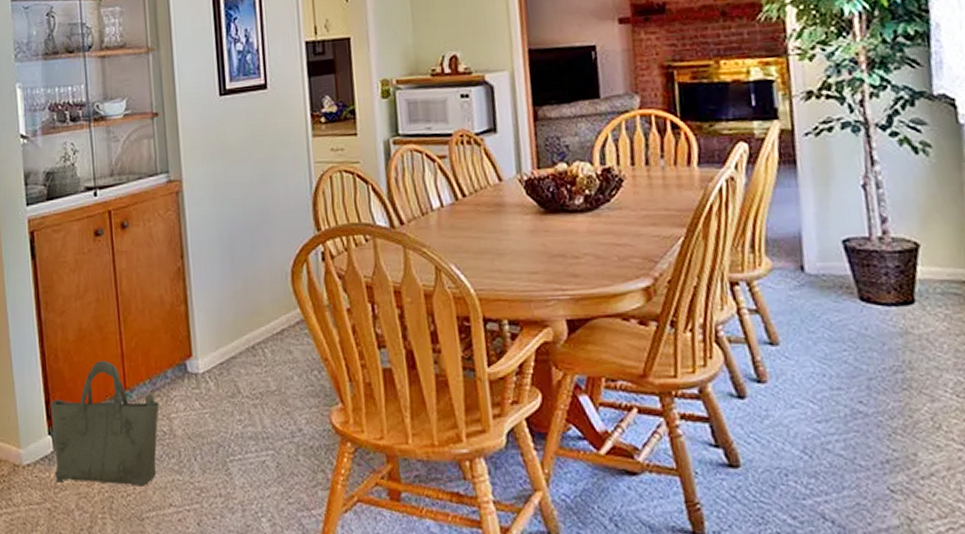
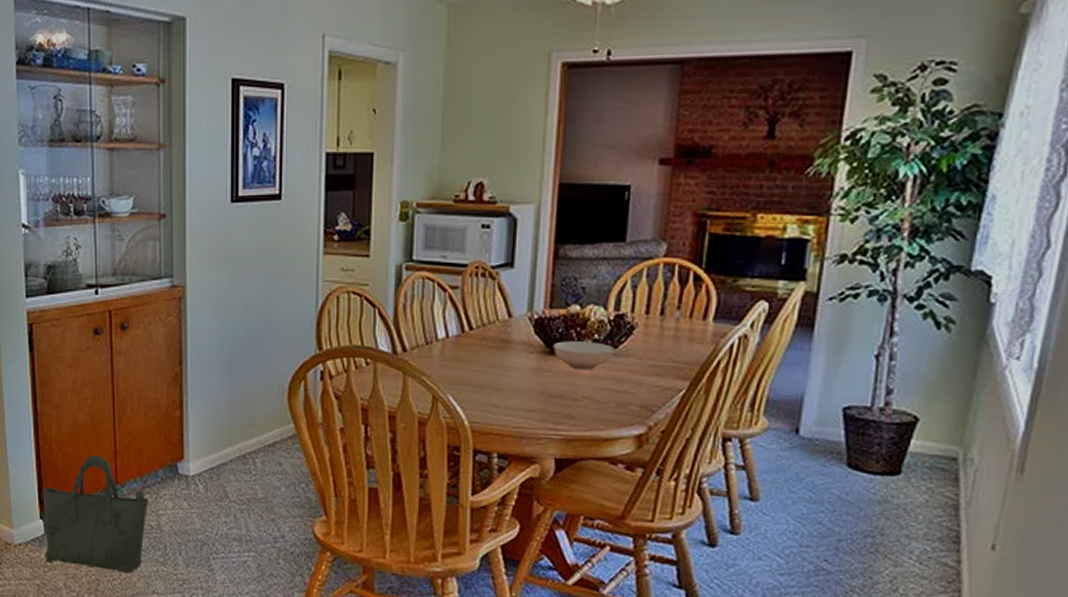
bowl: none [546,197,608,226] -> present [553,341,615,369]

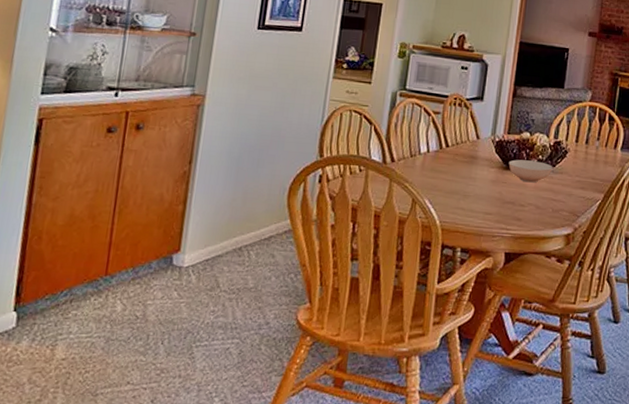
handbag: present [42,455,150,572] -> none [11,247,139,363]

